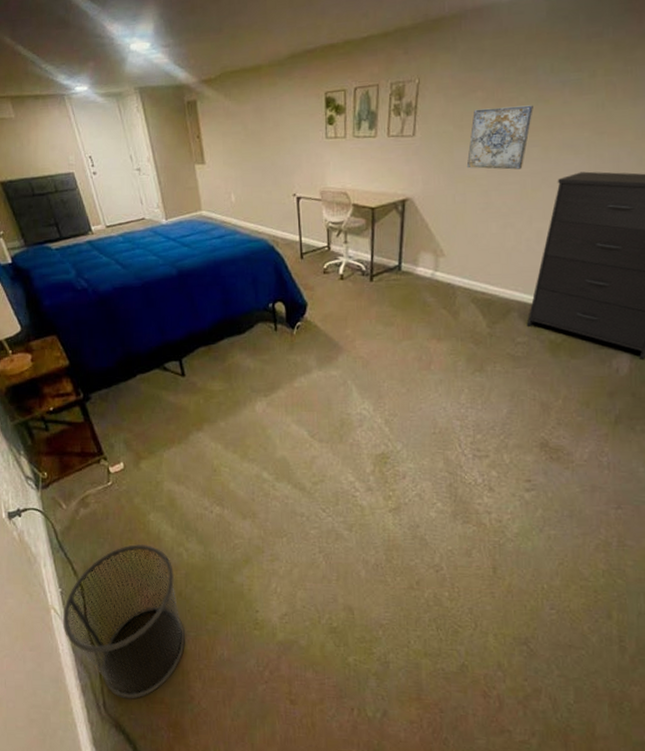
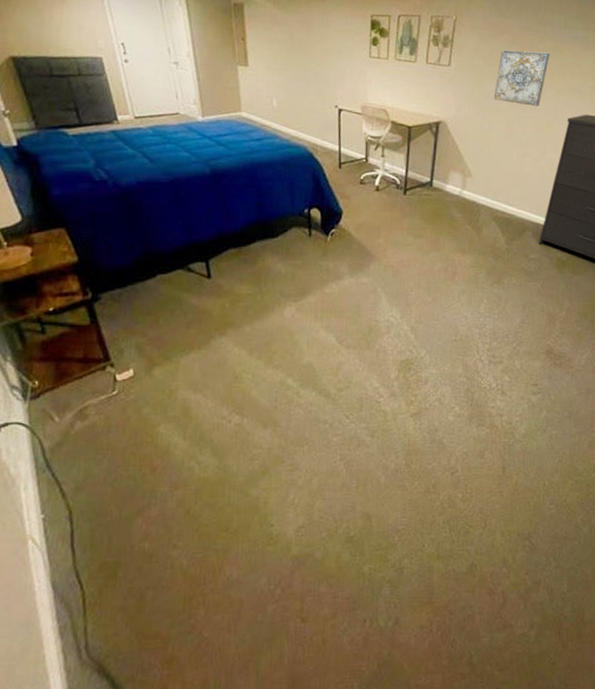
waste bin: present [62,543,186,699] -> none [41,458,191,637]

